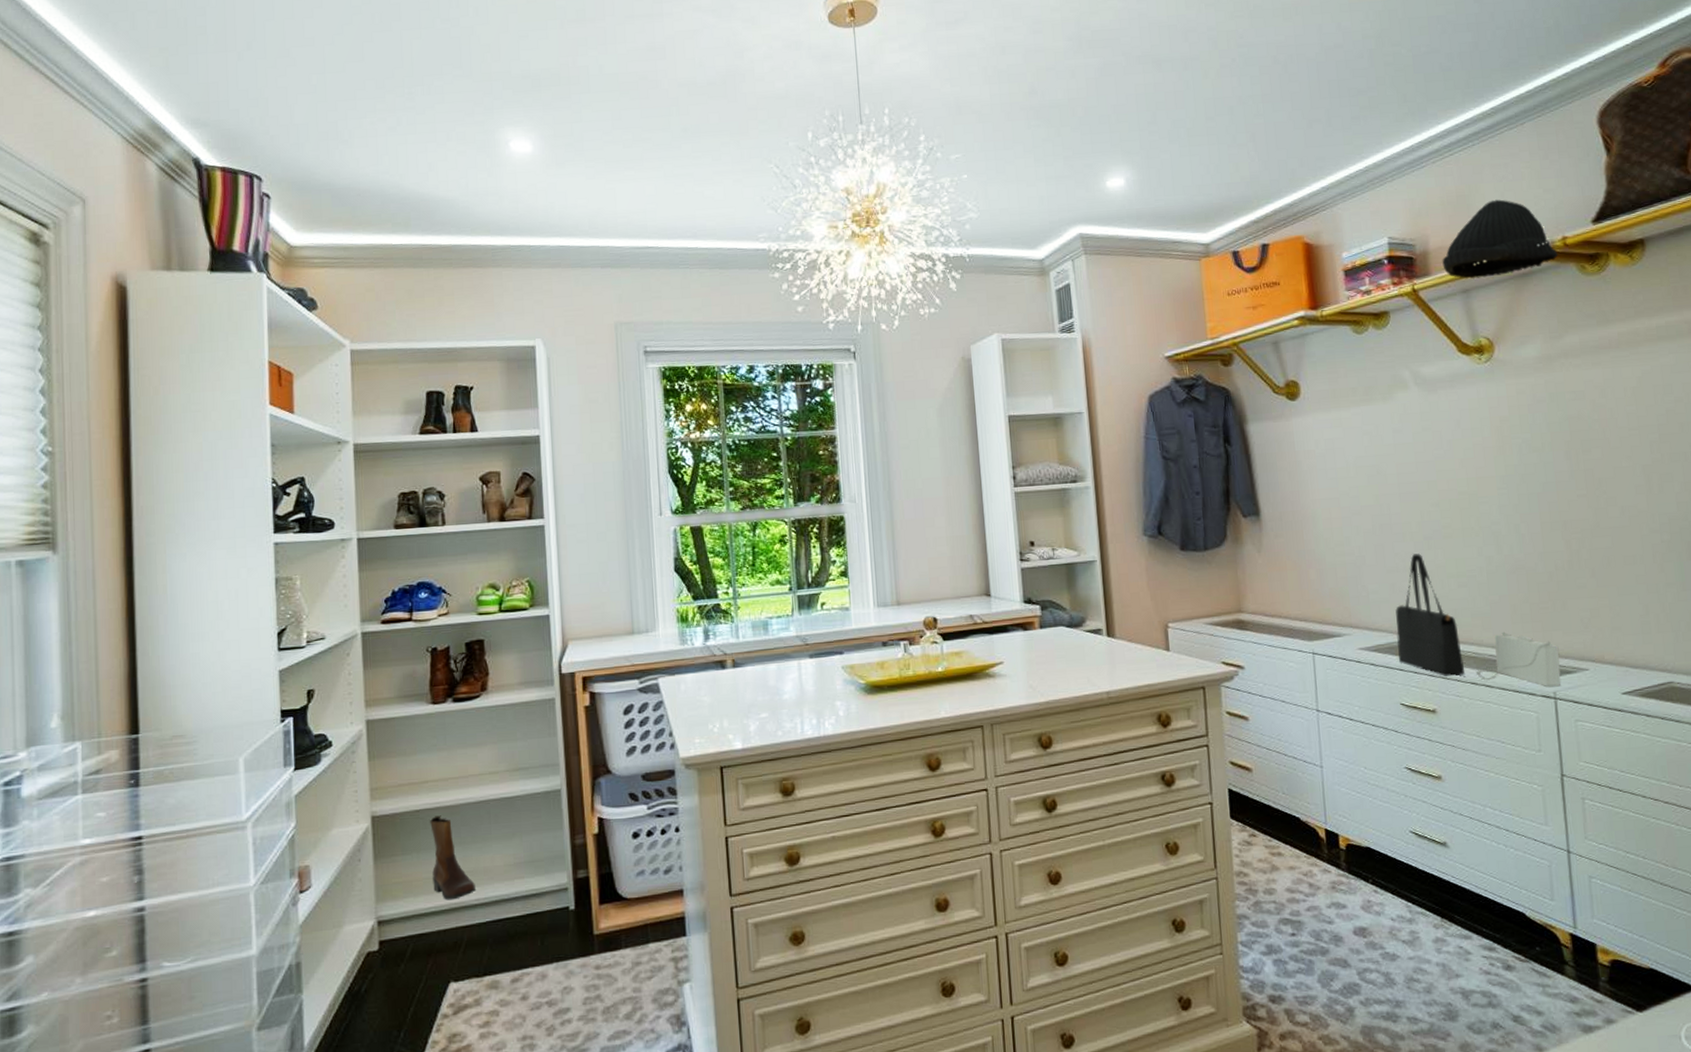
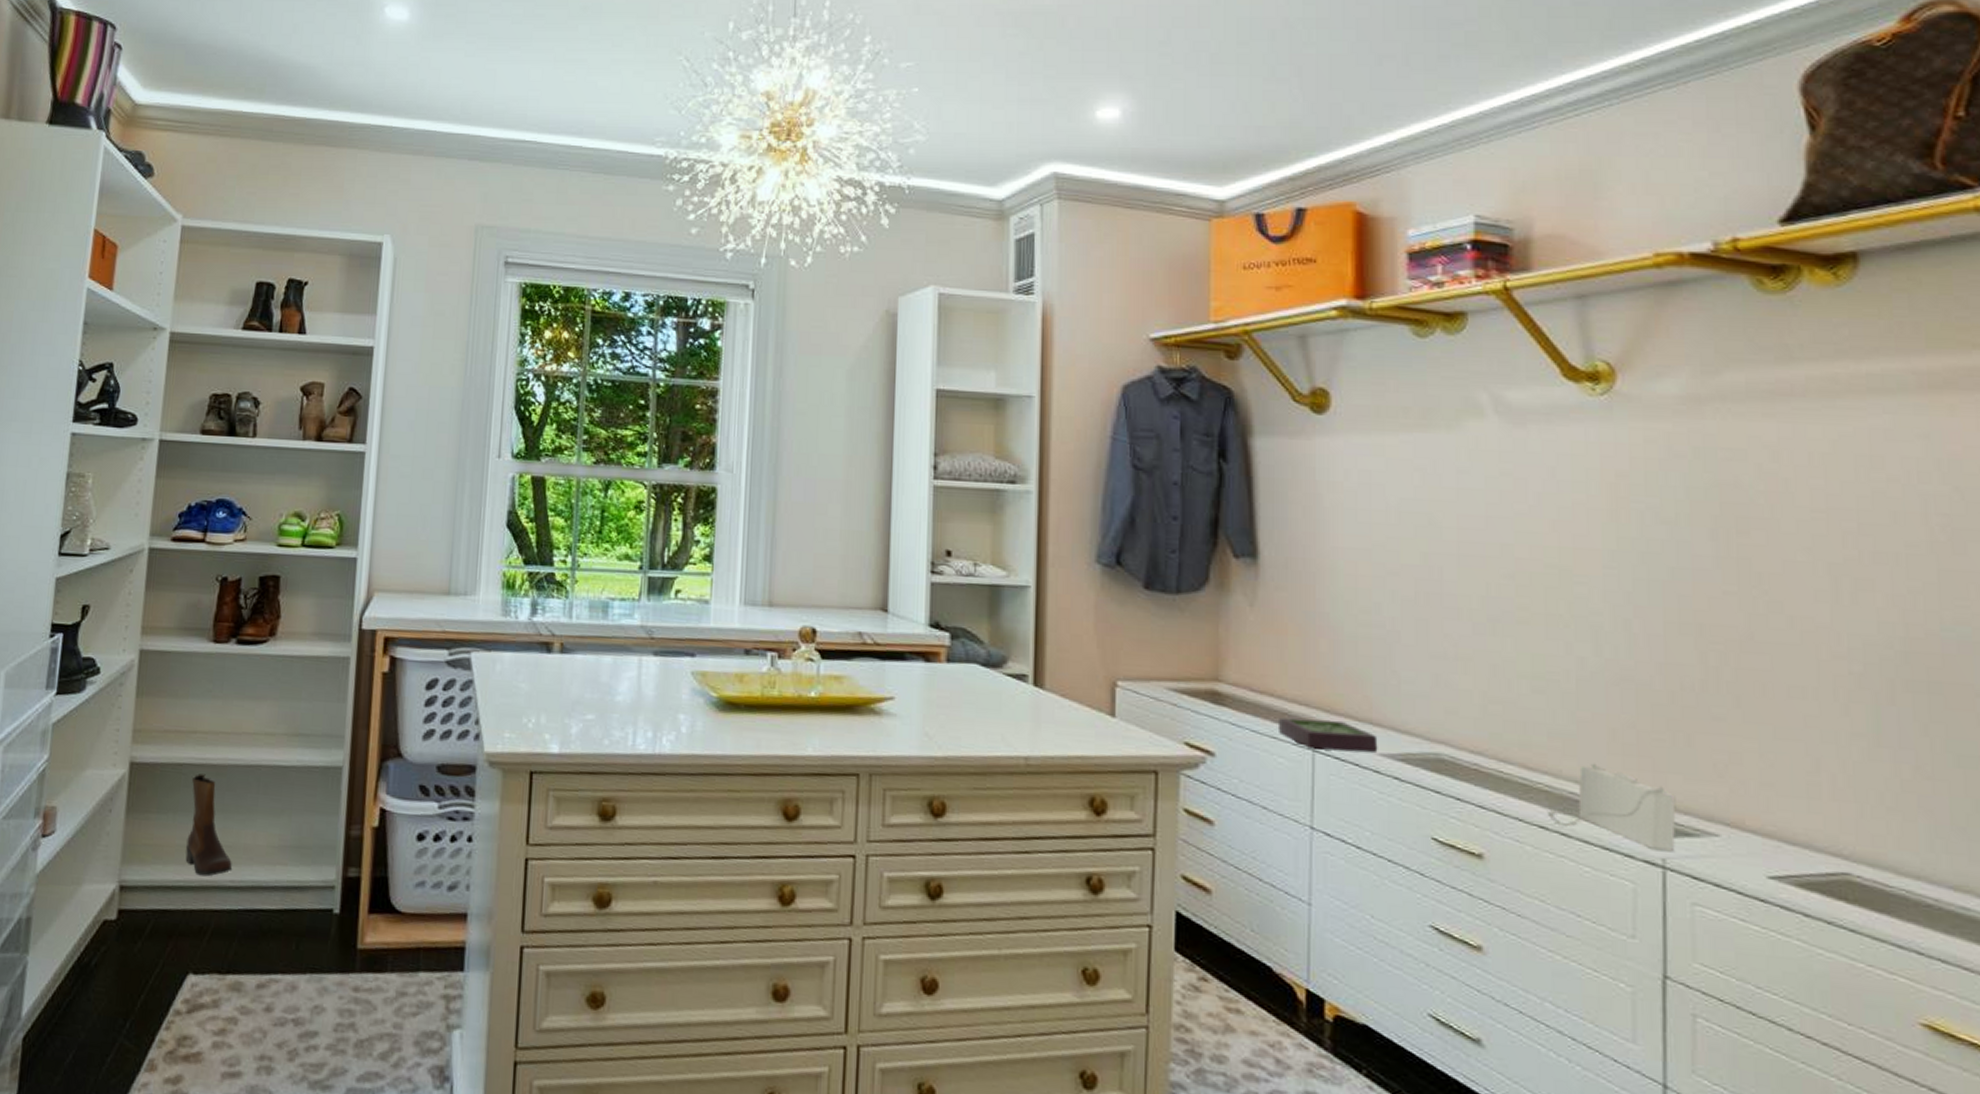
jewelry box: none [1287,628,1358,653] -> present [1279,717,1378,754]
tote bag: present [1395,553,1466,678] -> none [1434,638,1532,814]
hat: present [1442,199,1558,279] -> none [1550,179,1724,282]

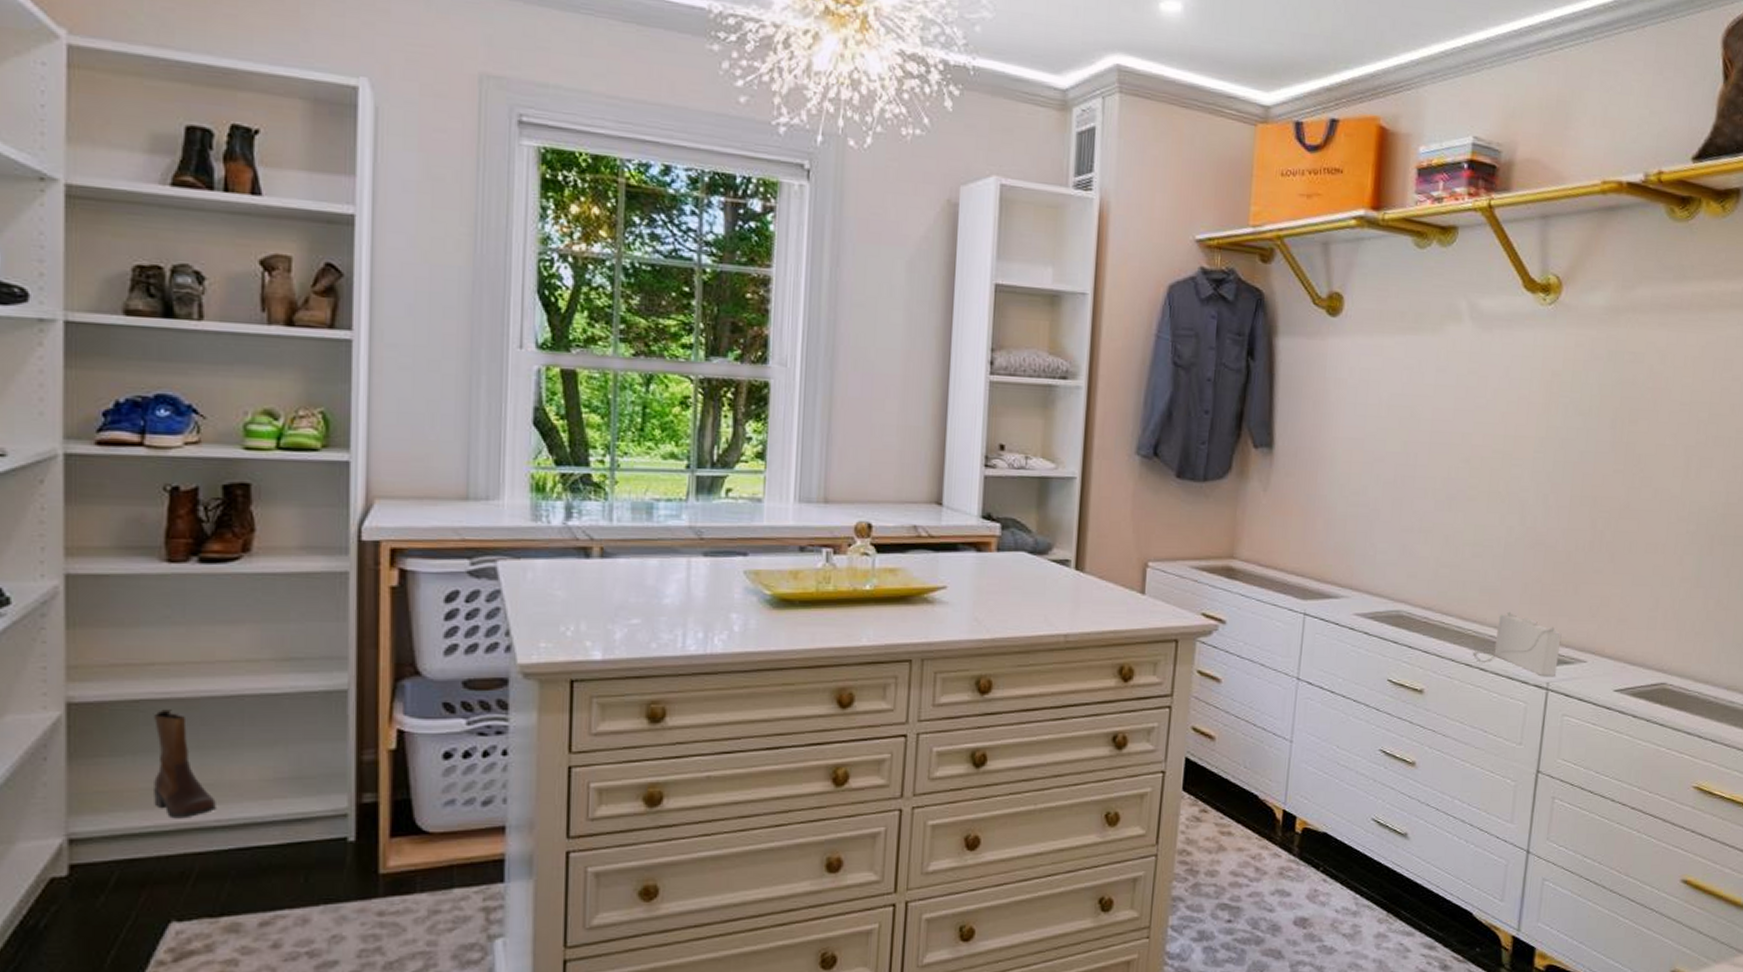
jewelry box: present [1279,717,1378,754] -> none [1279,587,1355,614]

